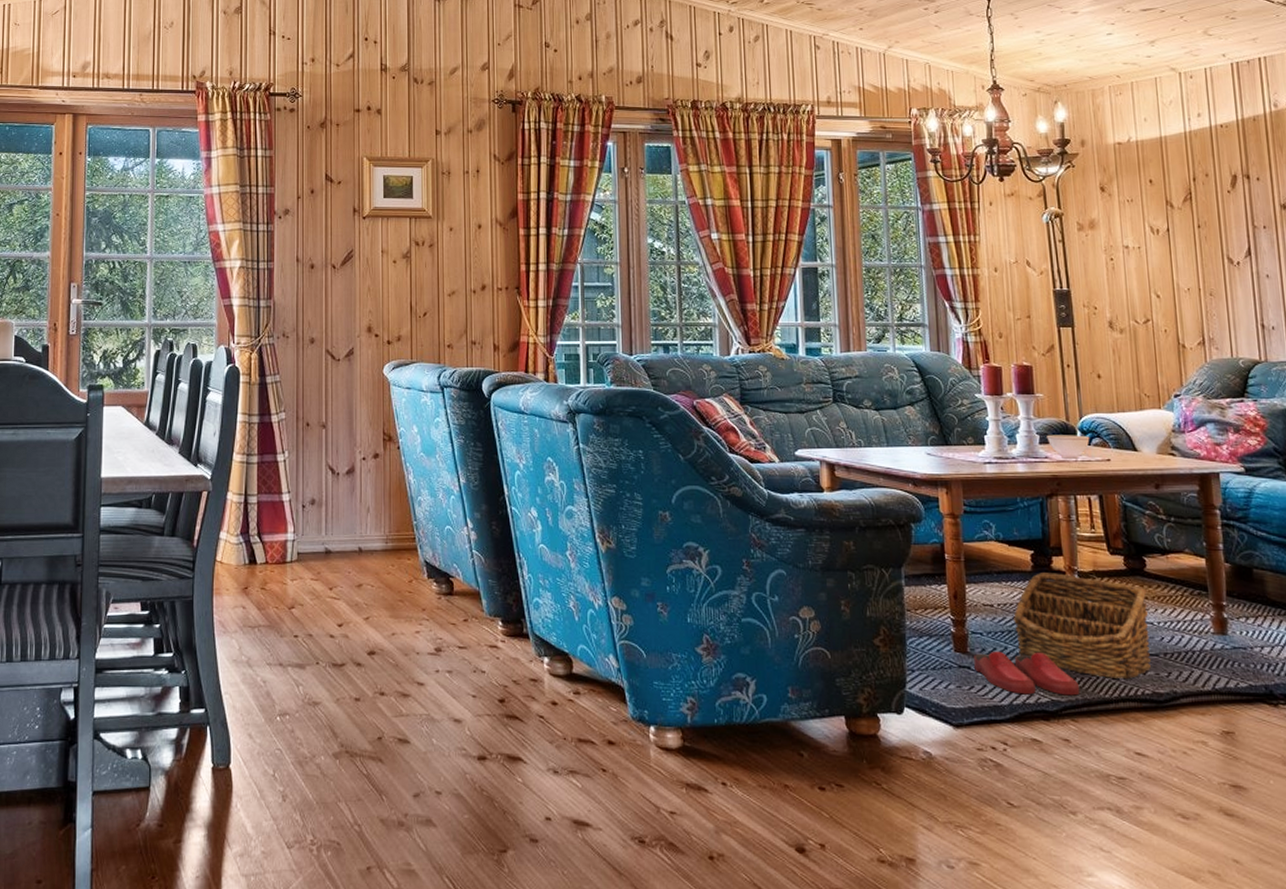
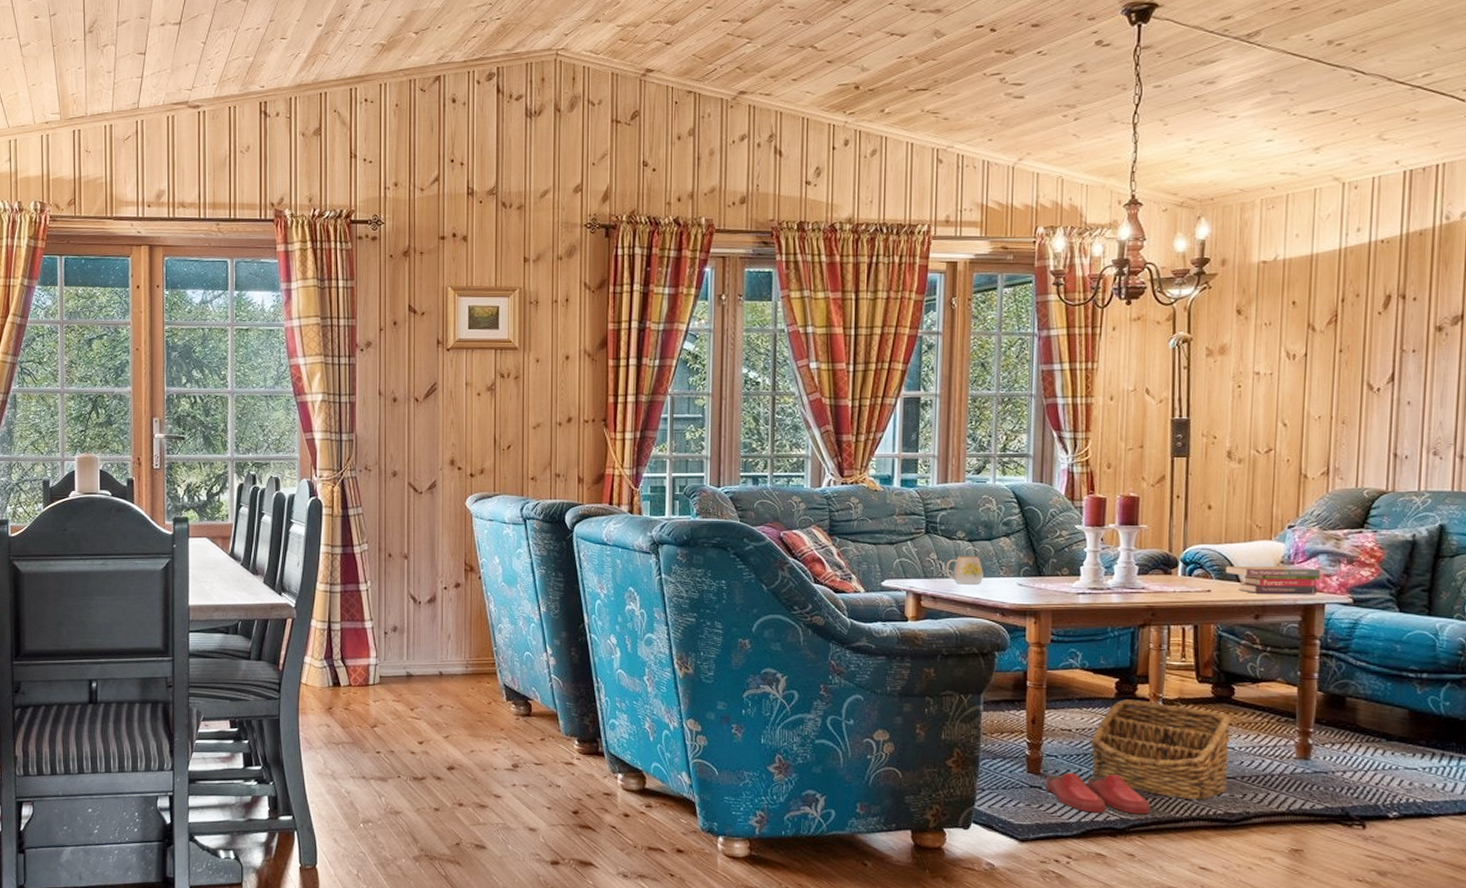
mug: none [856,425,893,454] -> present [946,556,983,585]
bowl: present [1046,434,1090,460] -> none [1146,566,1192,591]
books: none [1121,435,1211,463] -> present [1225,566,1321,594]

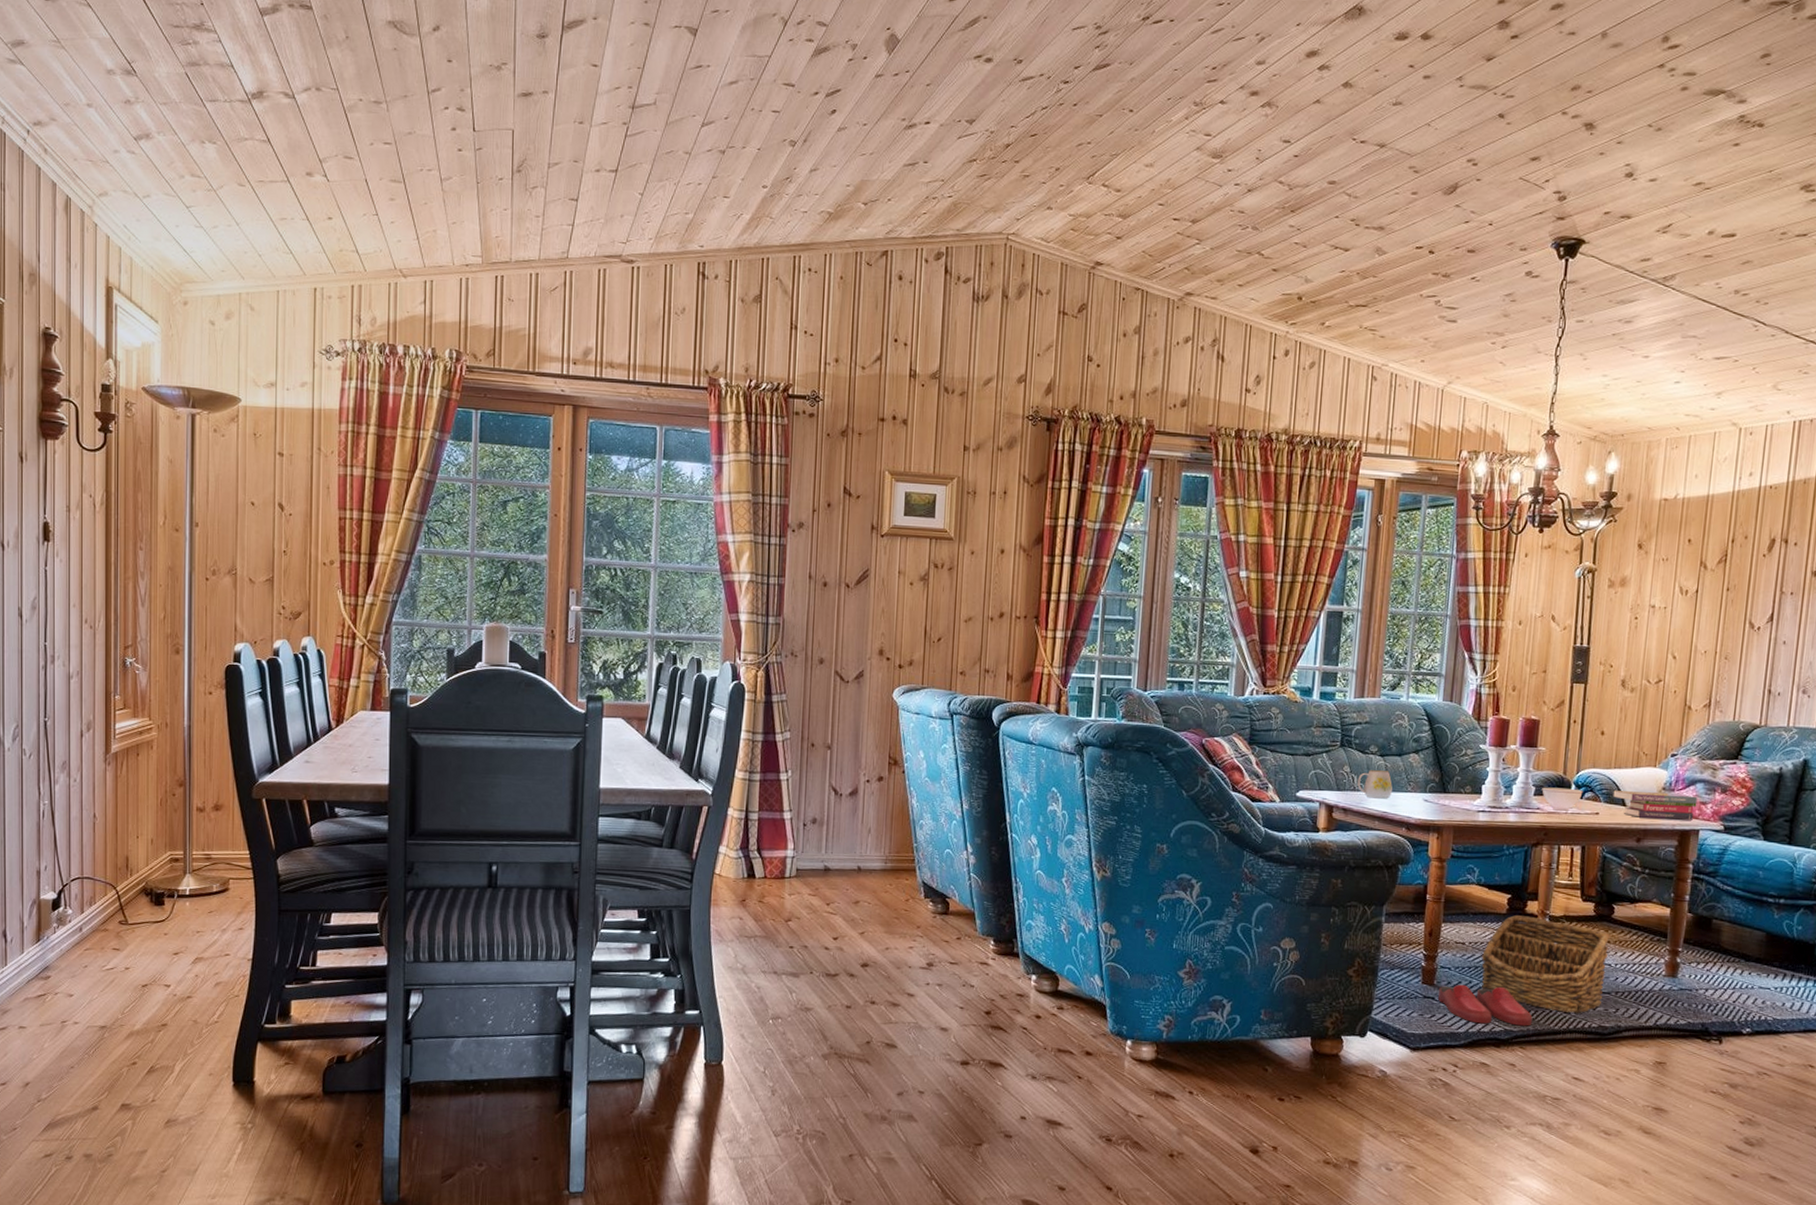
bowl: none [1146,566,1192,591] -> present [1542,787,1583,812]

